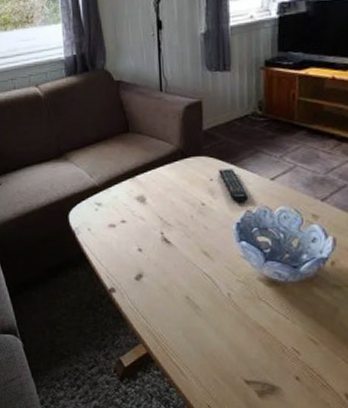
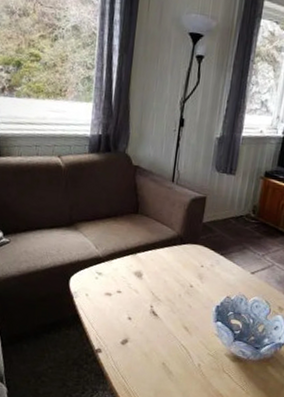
remote control: present [218,169,249,202] -> none [209,258,231,289]

